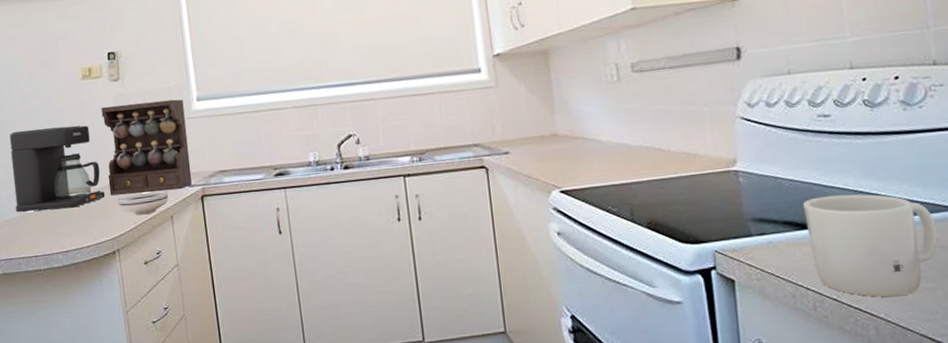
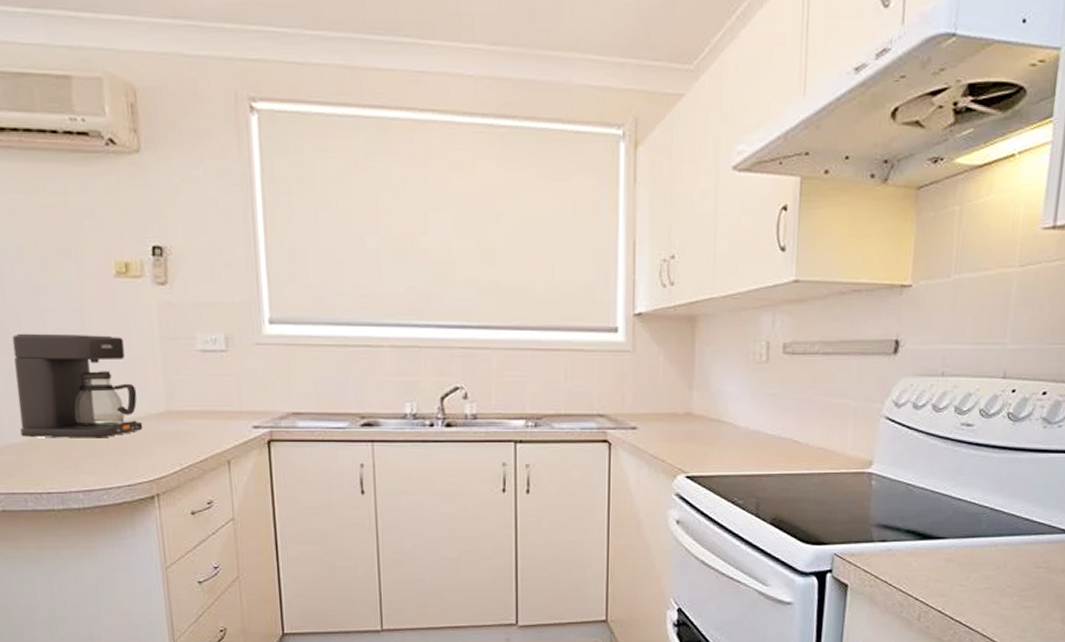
spice rack: present [101,99,192,196] -> none [140,316,258,430]
bowl: present [117,190,169,216] -> none [159,429,226,456]
mug: present [802,194,938,297] -> none [927,508,1048,613]

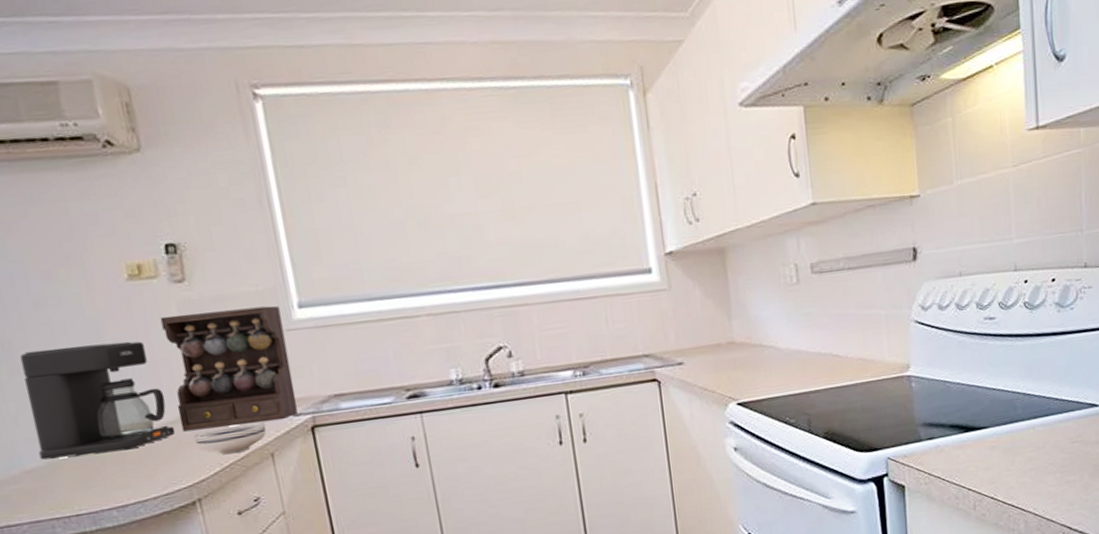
spice rack: none [140,316,258,430] -> present [160,305,298,432]
bowl: none [159,429,226,456] -> present [193,422,267,455]

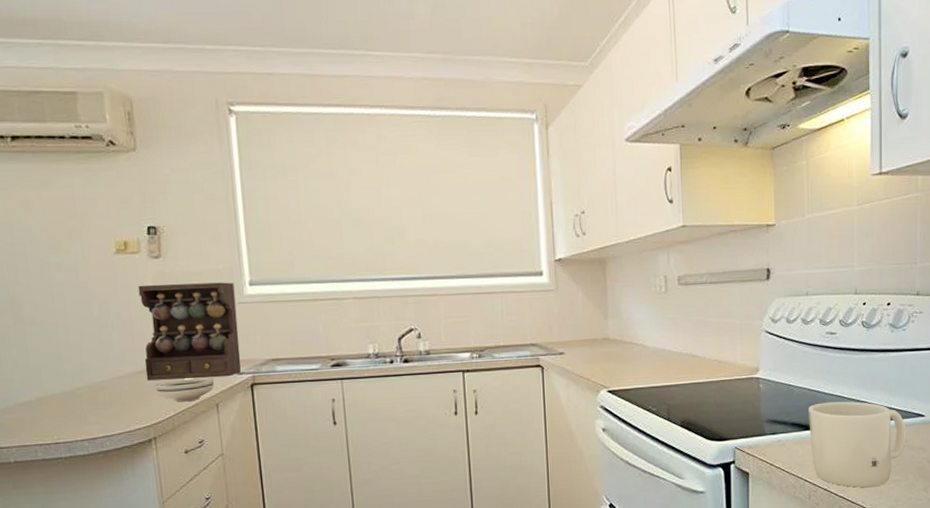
coffee maker: present [20,341,176,460] -> none [24,303,141,396]
mug: none [967,395,1080,493] -> present [808,401,906,488]

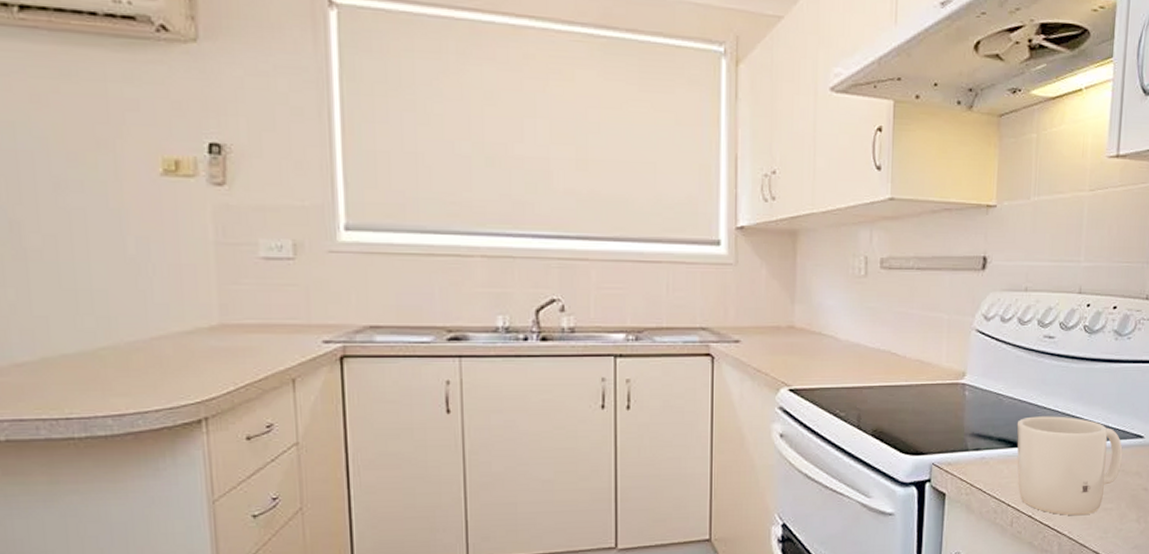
spice rack: present [138,282,242,381] -> none [192,219,329,345]
bowl: present [155,377,215,403] -> none [209,344,291,374]

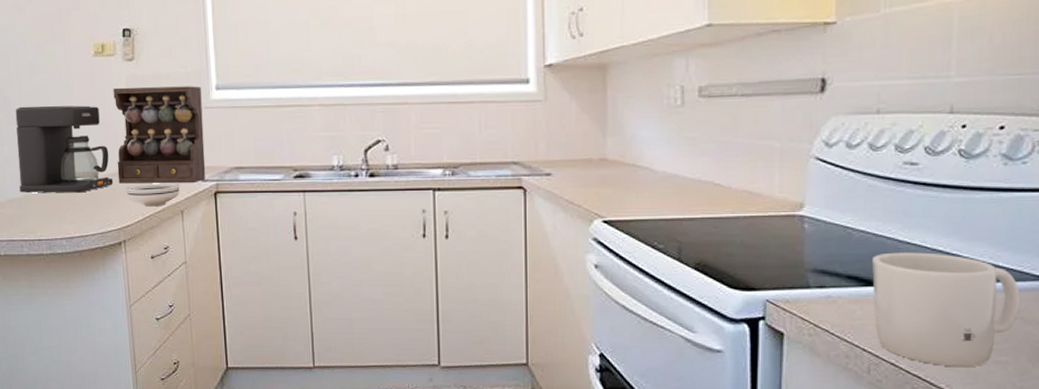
coffee maker: none [28,235,191,356] -> present [15,105,114,194]
spice rack: none [192,219,329,345] -> present [113,86,206,184]
bowl: none [209,344,291,374] -> present [126,183,180,207]

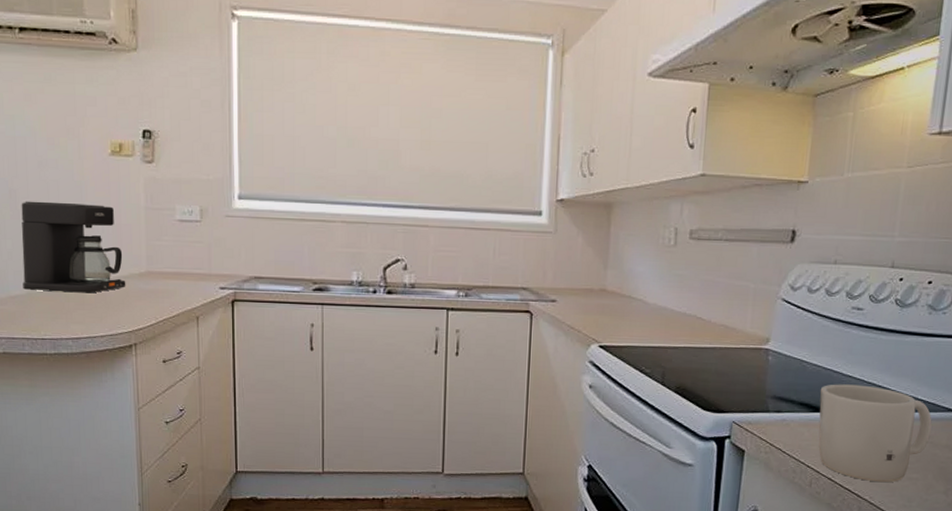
spice rack: present [113,86,206,184] -> none [129,189,224,291]
bowl: present [126,183,180,207] -> none [139,287,197,311]

